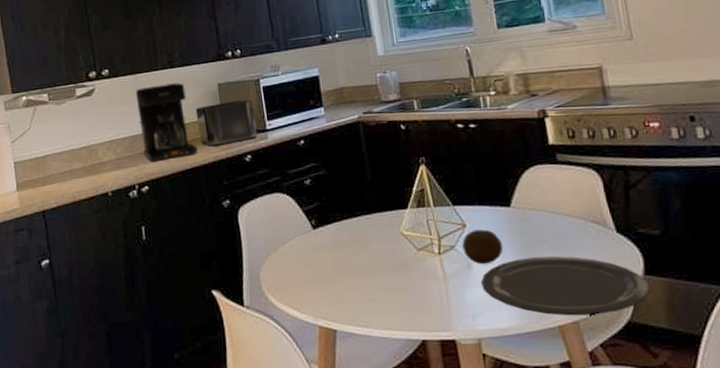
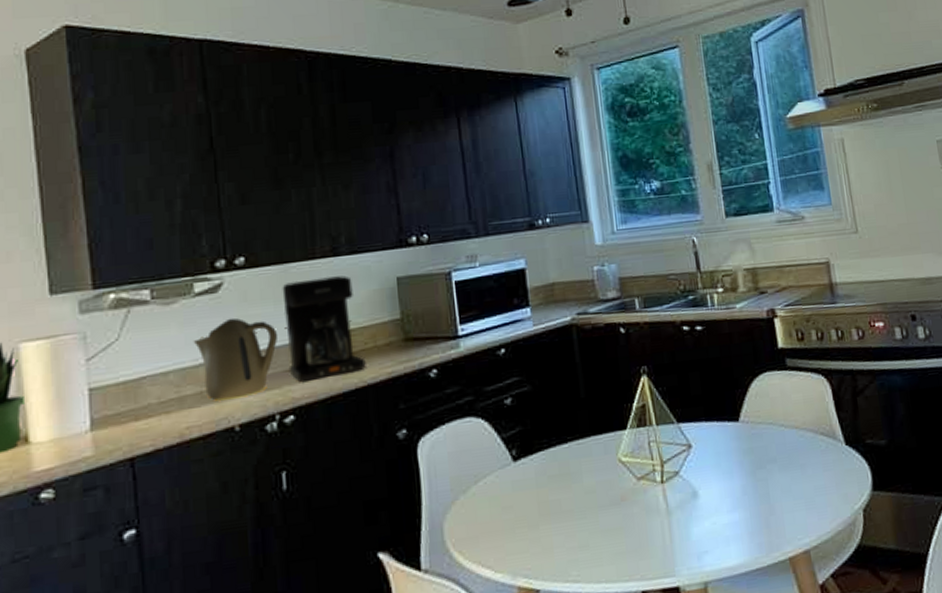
kettle: none [77,114,134,174] -> present [193,317,277,401]
toaster: present [195,99,258,147] -> none [365,298,447,360]
fruit: present [462,229,504,265] -> none [687,449,732,492]
plate: present [480,255,650,316] -> none [707,475,879,546]

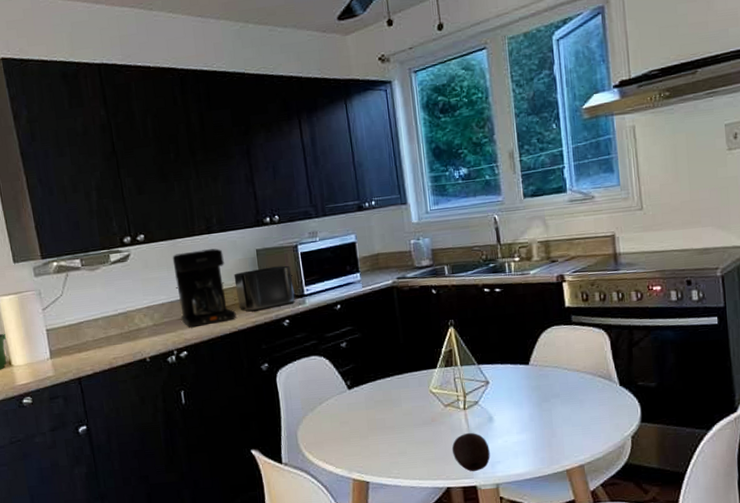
kettle: present [193,317,277,401] -> none [113,280,172,340]
toaster: none [365,298,447,360] -> present [234,265,296,312]
fruit: none [647,513,696,568] -> present [451,432,491,472]

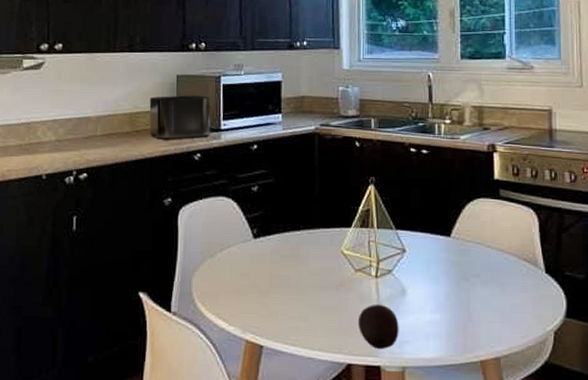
coffee maker: present [172,248,236,328] -> none [86,67,146,149]

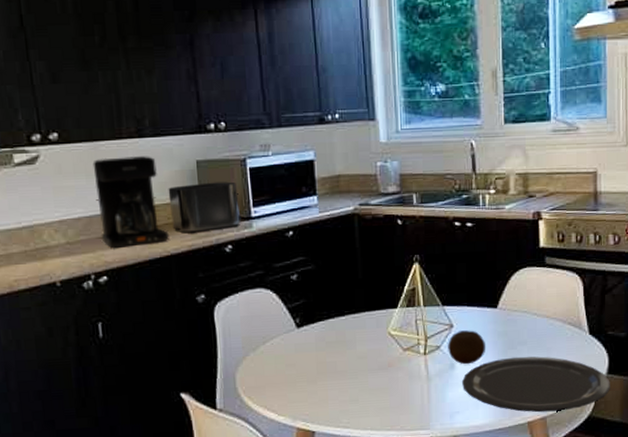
coffee maker: none [86,67,146,149] -> present [92,156,169,249]
fruit: present [357,304,399,350] -> none [408,379,449,423]
fruit: none [400,256,439,292] -> present [448,330,486,365]
plate: none [412,289,569,353] -> present [461,356,610,413]

